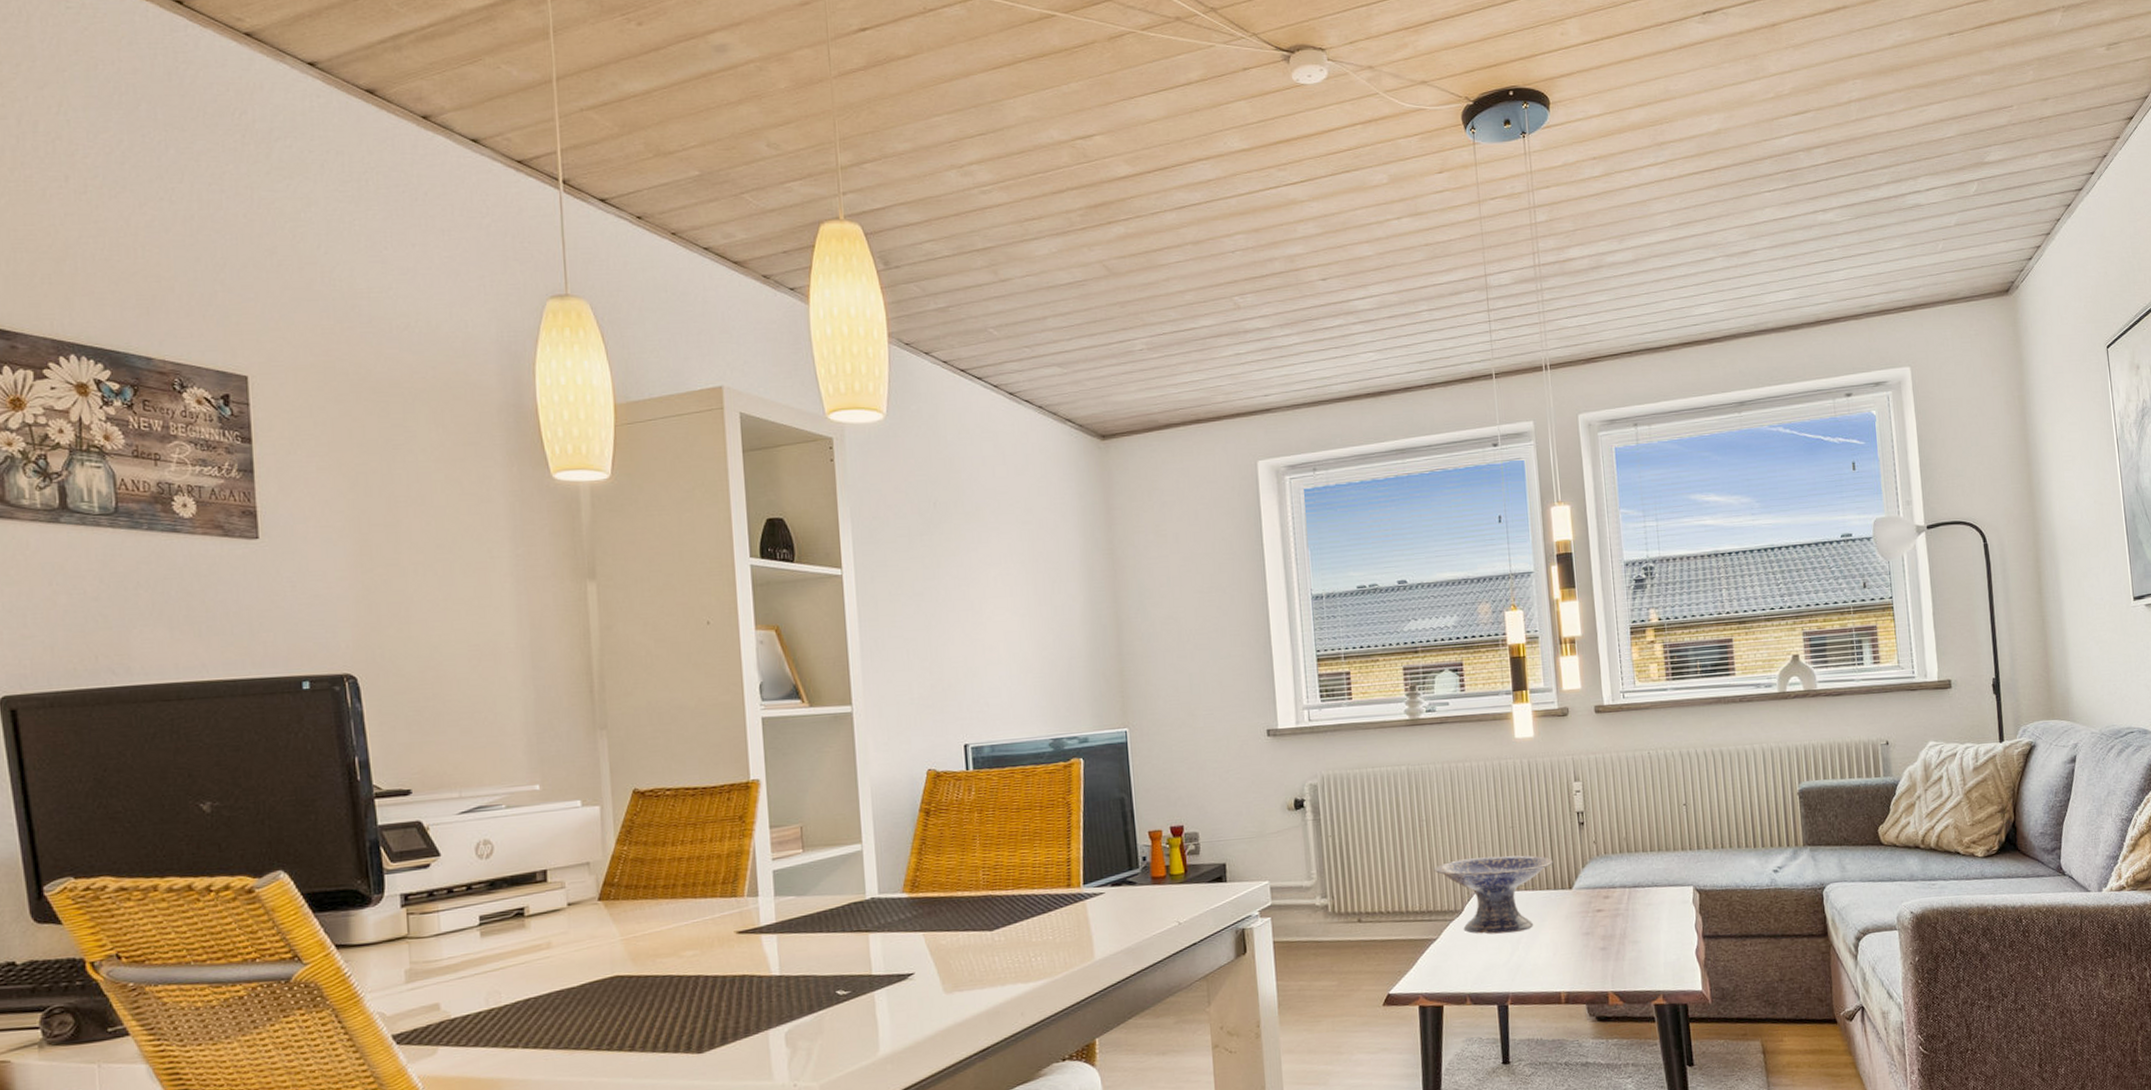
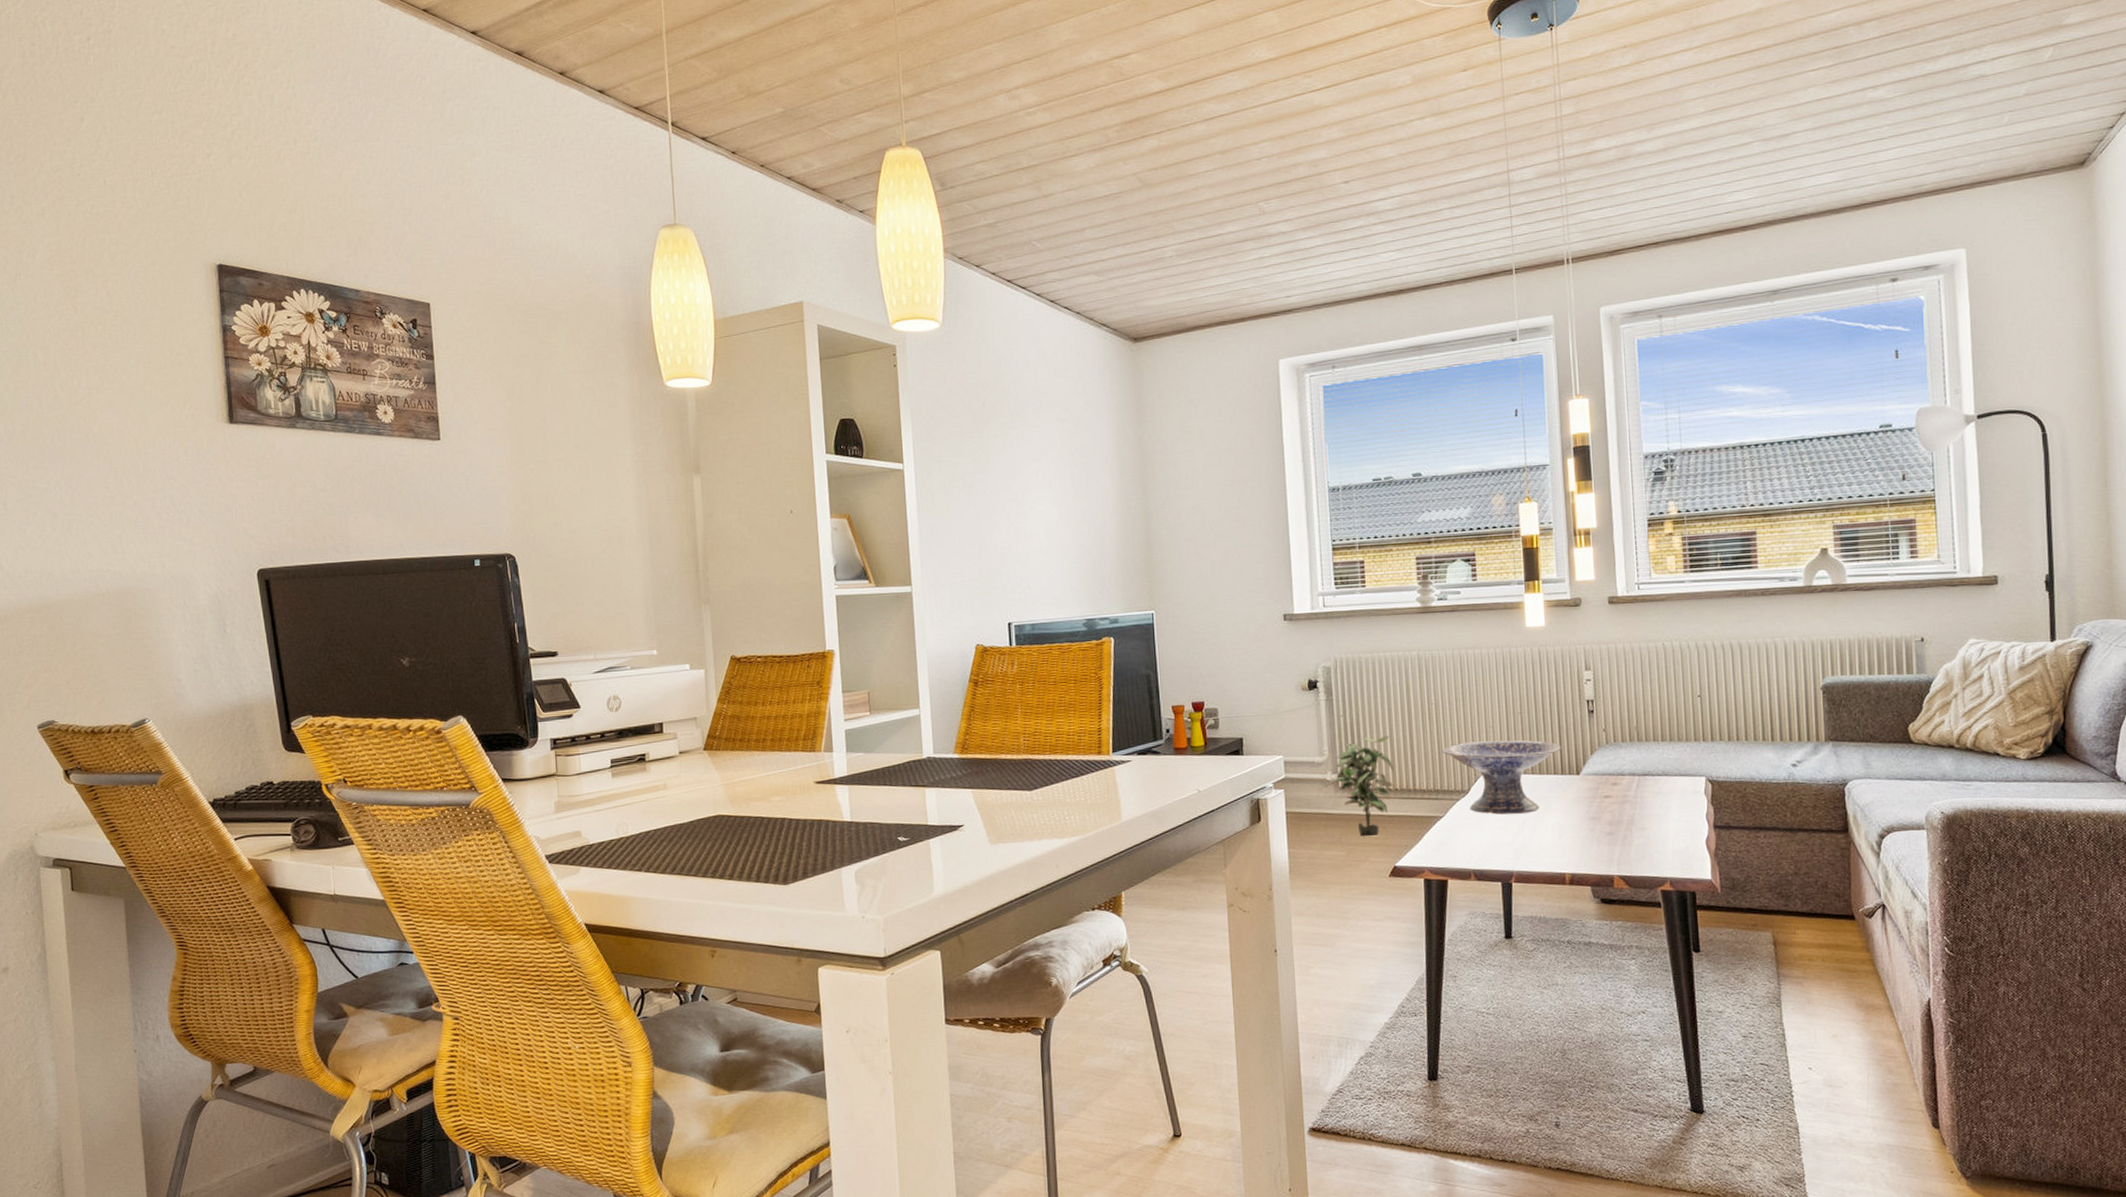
potted plant: none [1324,855,1385,965] -> present [1335,735,1394,837]

